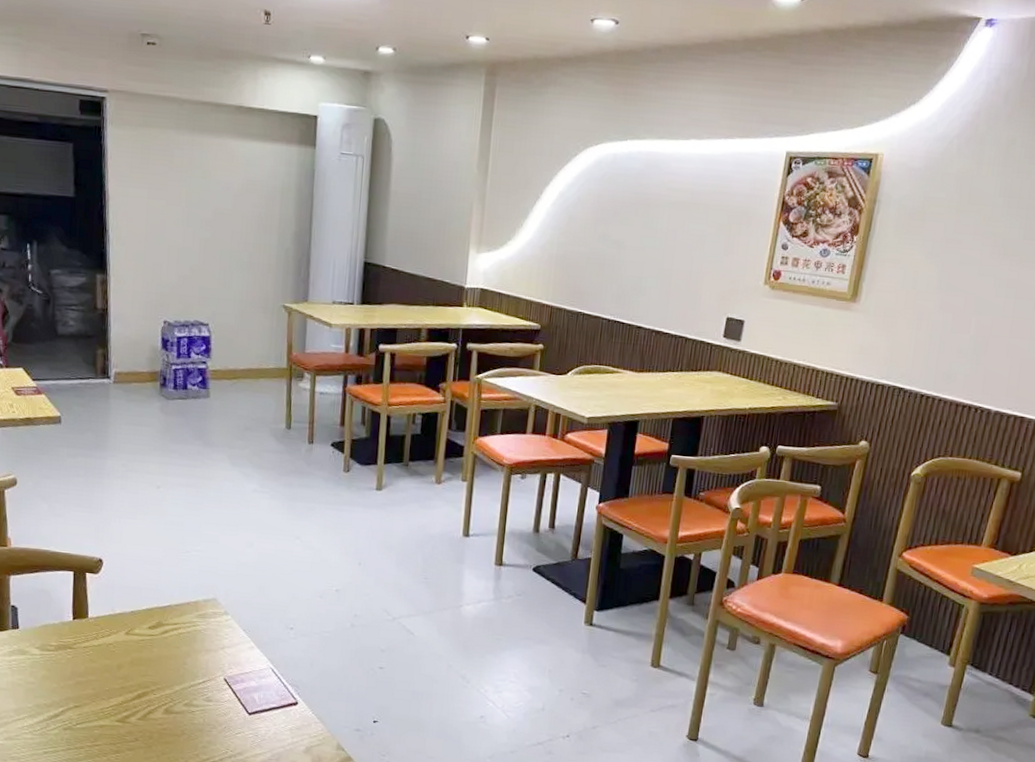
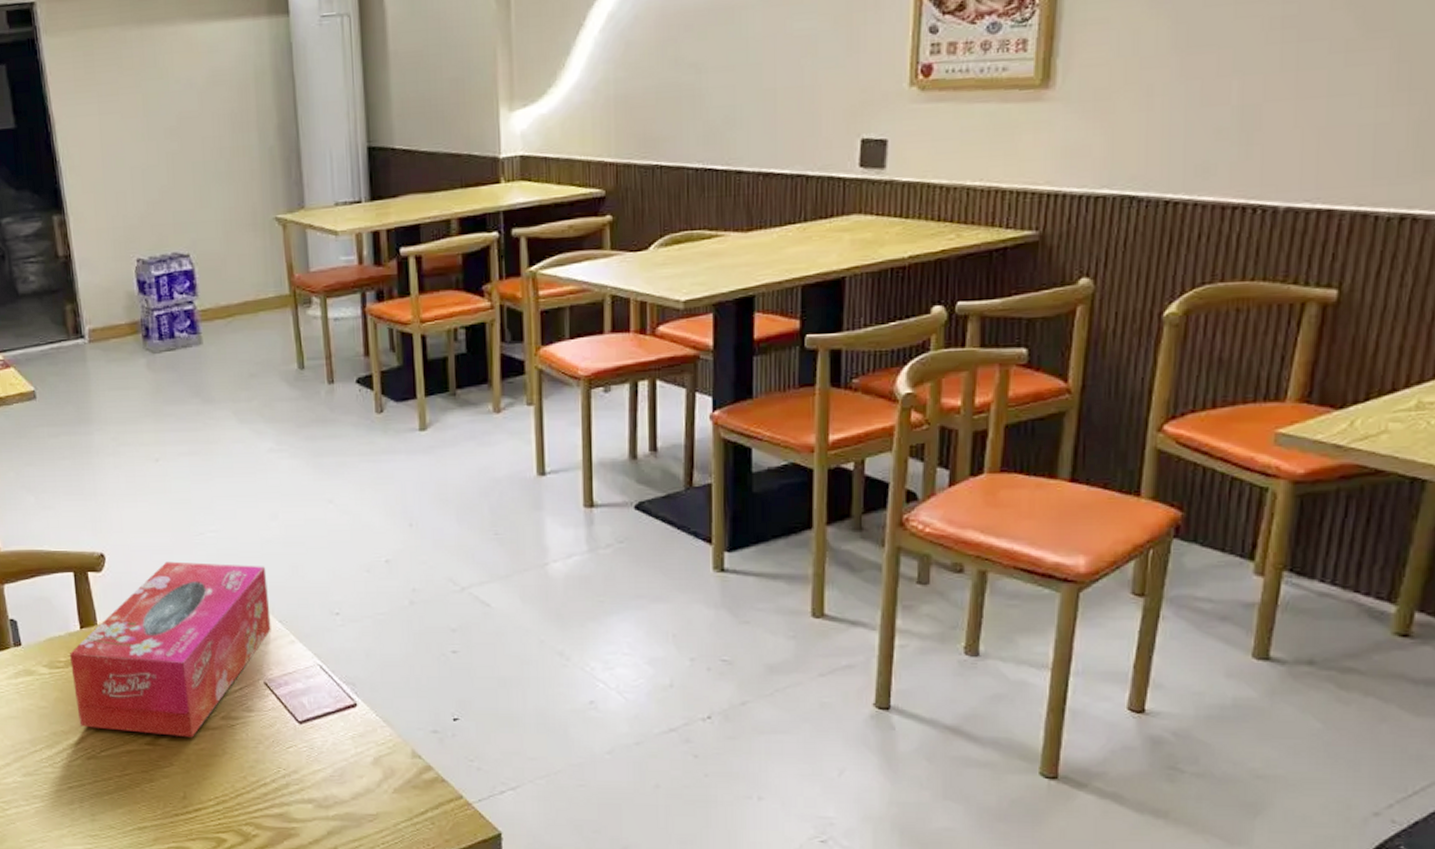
tissue box: none [60,571,238,719] -> present [70,561,271,738]

